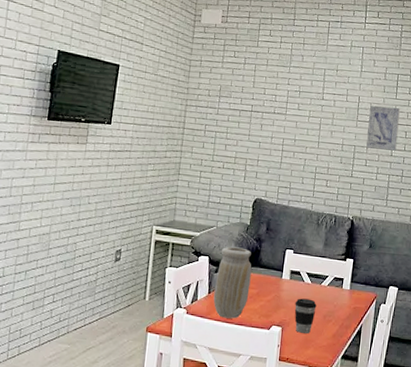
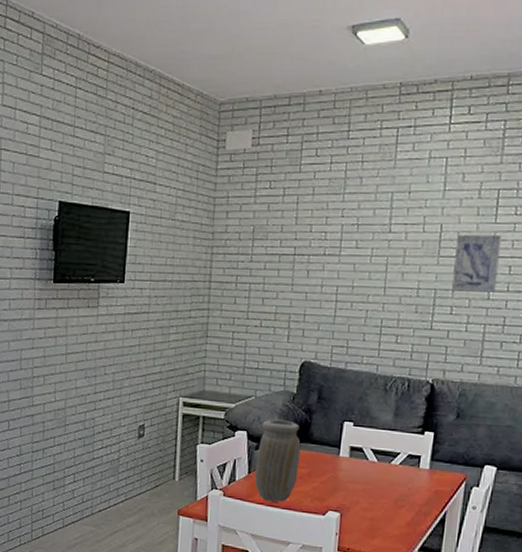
coffee cup: present [294,298,317,334] -> none [356,479,385,521]

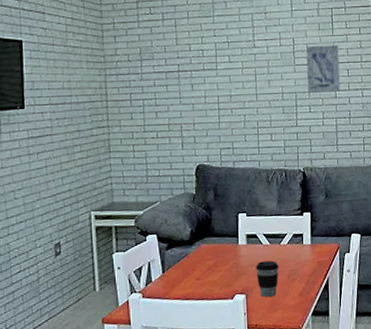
vase: present [254,419,301,502] -> none [168,219,206,296]
coffee cup: none [356,479,385,521] -> present [256,260,279,297]

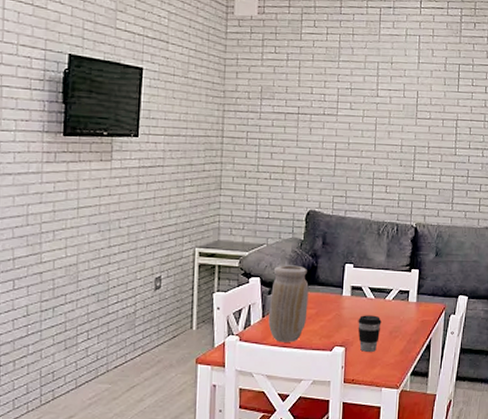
vase: none [168,219,206,296] -> present [268,265,309,342]
wall art: present [306,45,340,93] -> none [428,100,463,149]

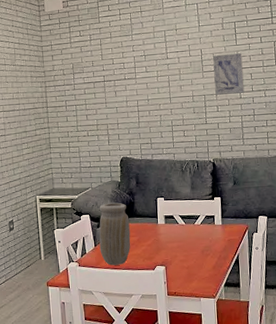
coffee cup: present [357,315,382,352] -> none [173,238,194,269]
wall art: none [428,100,463,149] -> present [213,53,245,95]

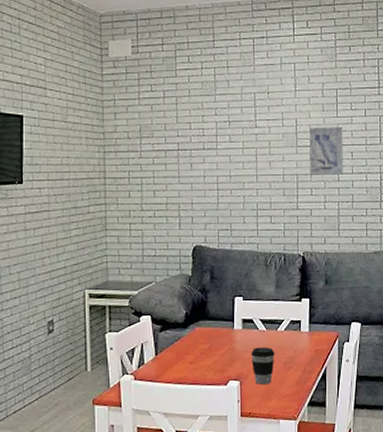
vase: present [99,202,131,265] -> none [161,301,200,379]
coffee cup: none [173,238,194,269] -> present [251,347,275,384]

